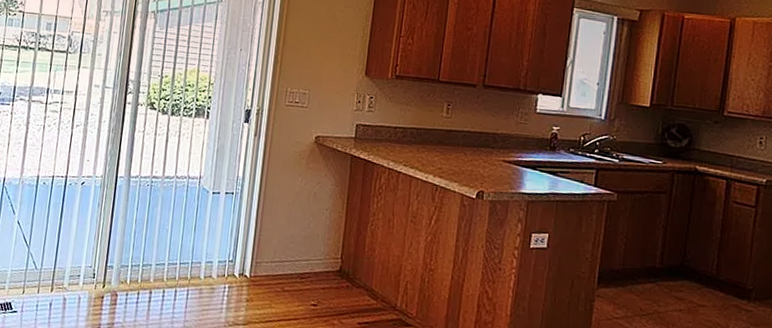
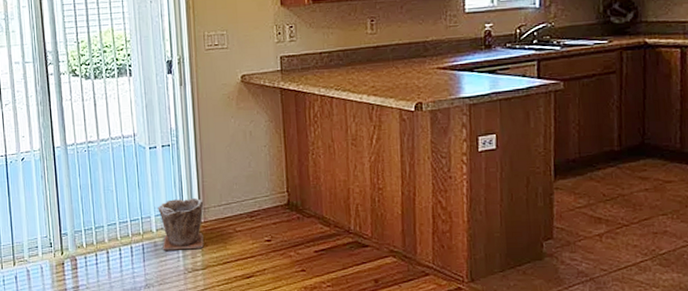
plant pot: none [207,248,257,303] -> present [158,197,204,251]

